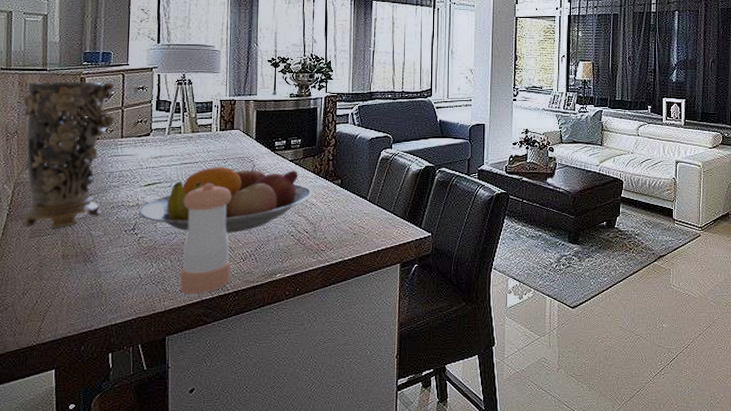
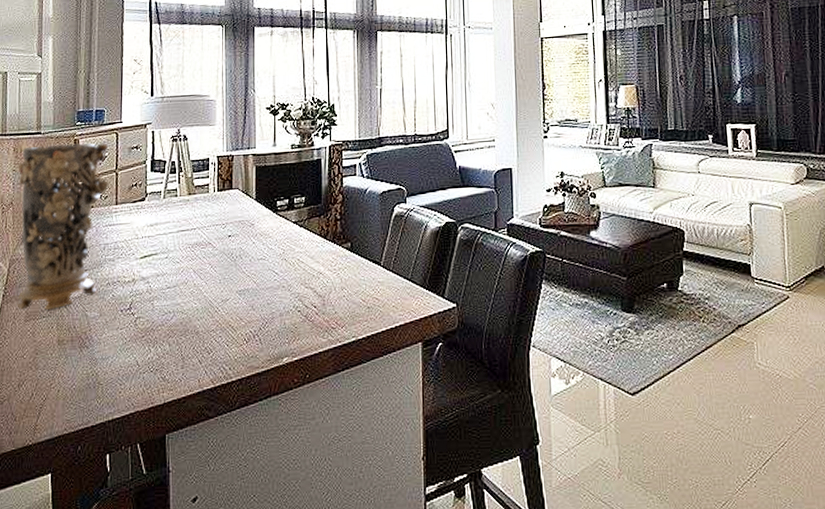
fruit bowl: present [138,163,313,233] -> none [135,227,320,310]
pepper shaker: present [180,183,232,295] -> none [179,252,233,384]

